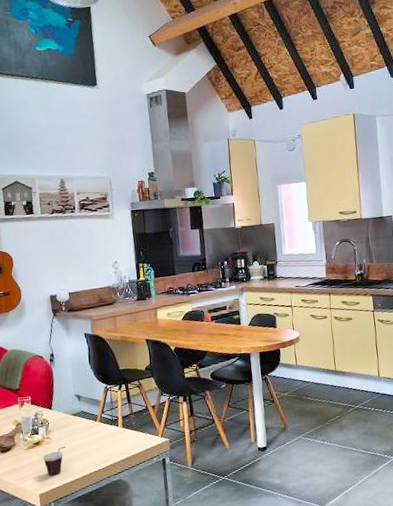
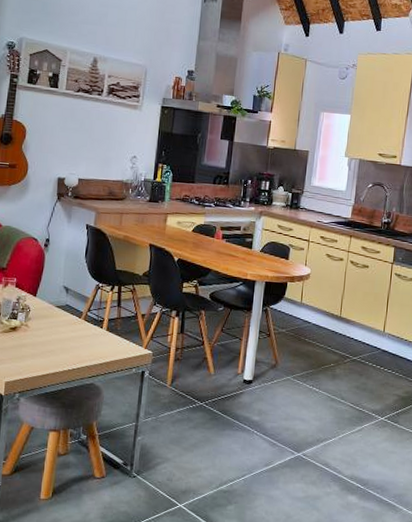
cup: present [43,447,66,476] -> none [16,337,43,365]

